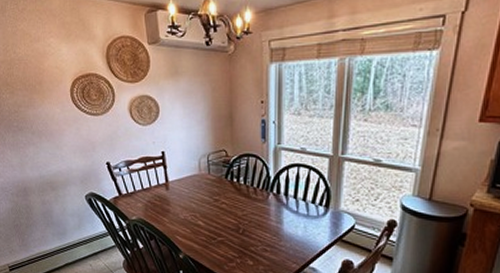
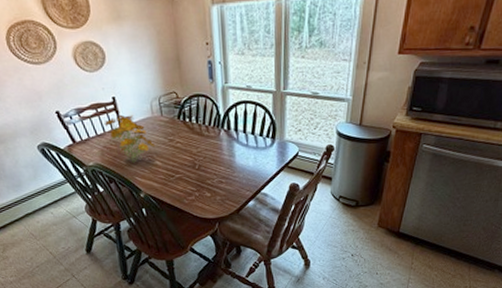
flower arrangement: none [151,169,200,221] -> present [104,114,156,163]

